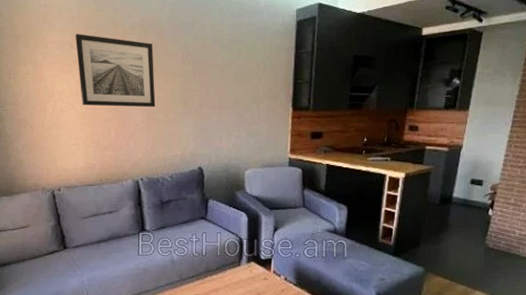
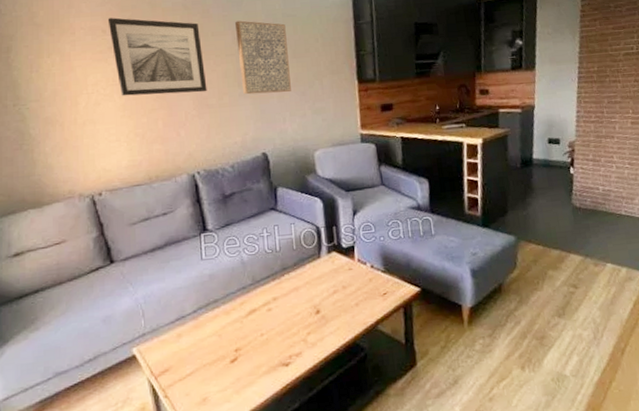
wall art: none [185,43,231,113] -> present [234,20,291,95]

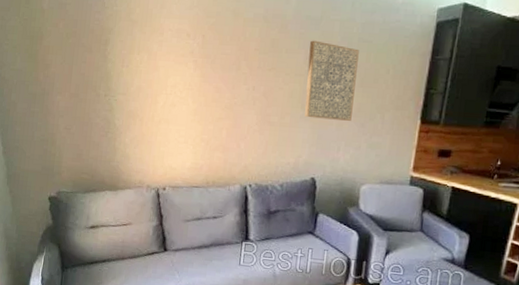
wall art: present [107,17,207,96] -> none [193,22,275,109]

